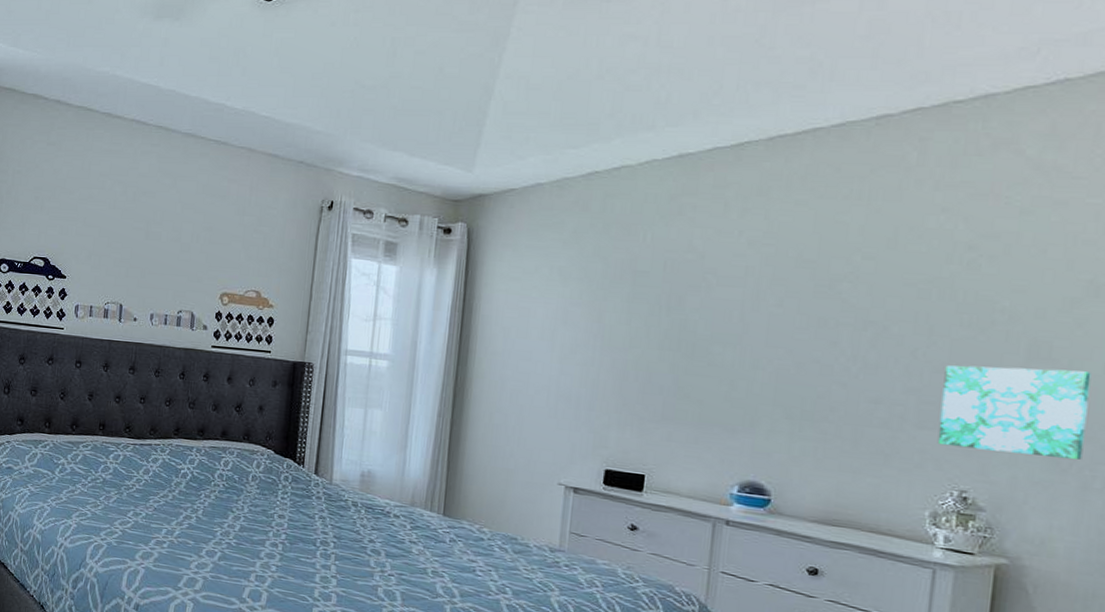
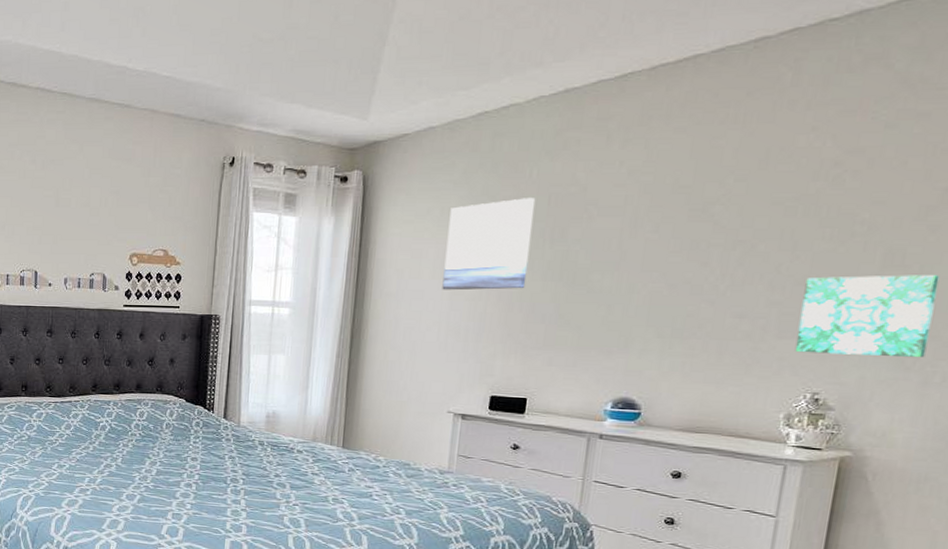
wall art: none [551,262,651,357] -> present [442,198,536,291]

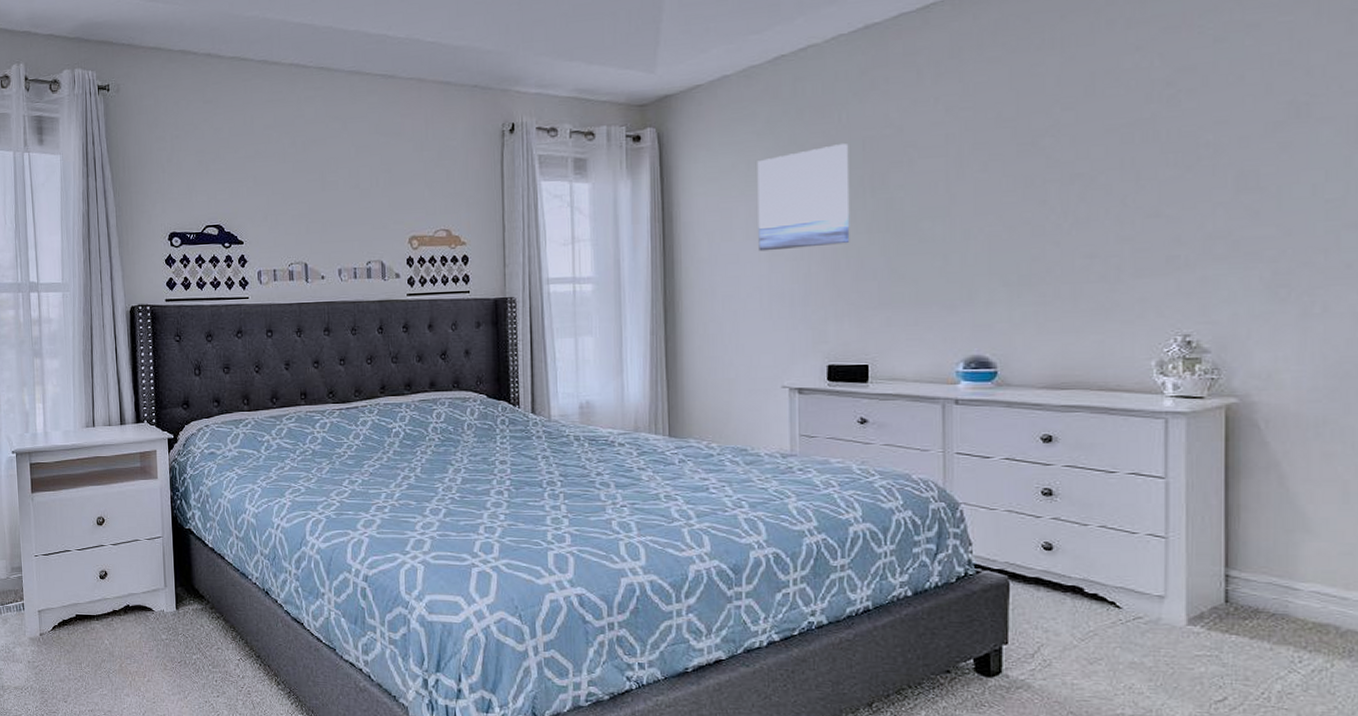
wall art: present [794,275,940,357] -> none [1156,196,1300,292]

